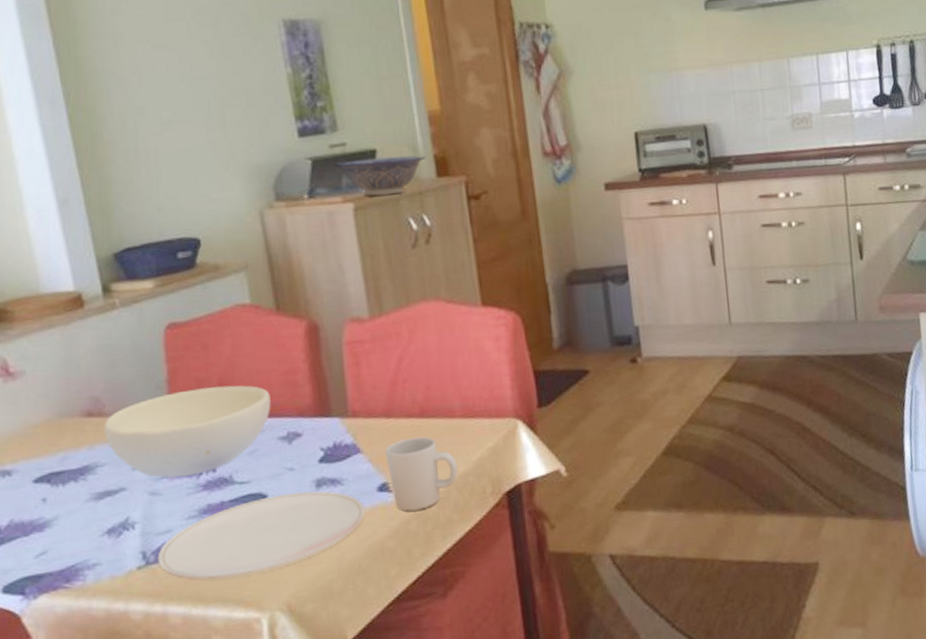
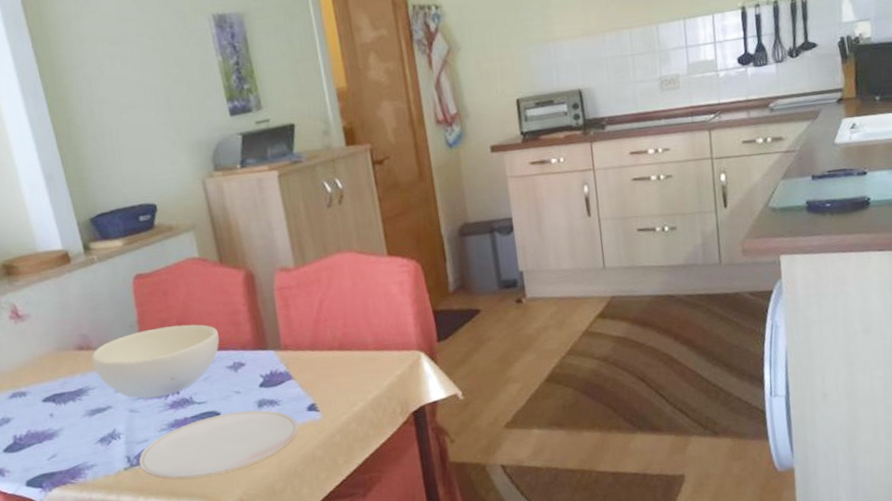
decorative bowl: present [334,155,426,196] -> none [261,127,336,164]
mug: present [385,436,458,511] -> none [312,366,372,427]

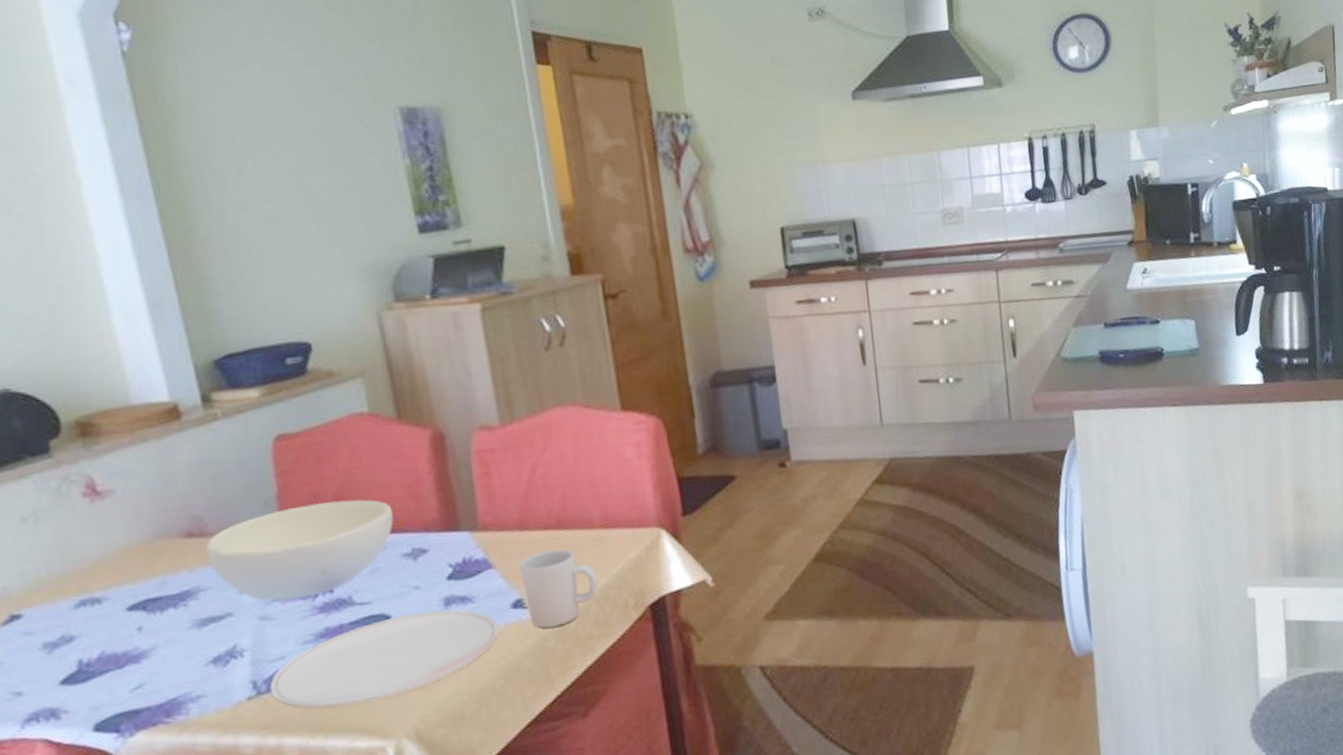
mug: none [312,366,372,427] -> present [519,549,598,628]

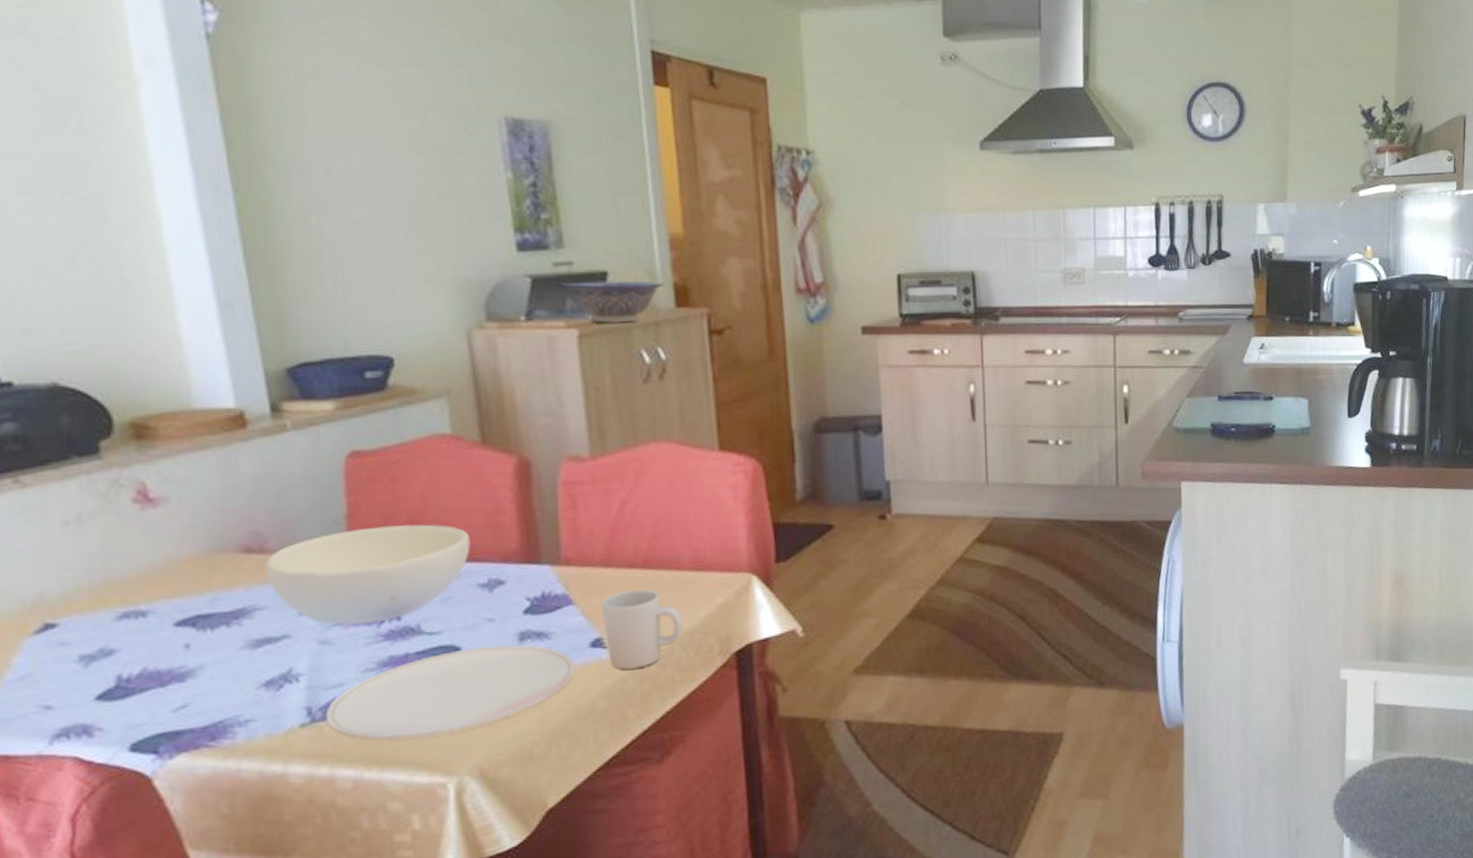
decorative bowl: none [459,252,559,296] -> present [558,280,664,323]

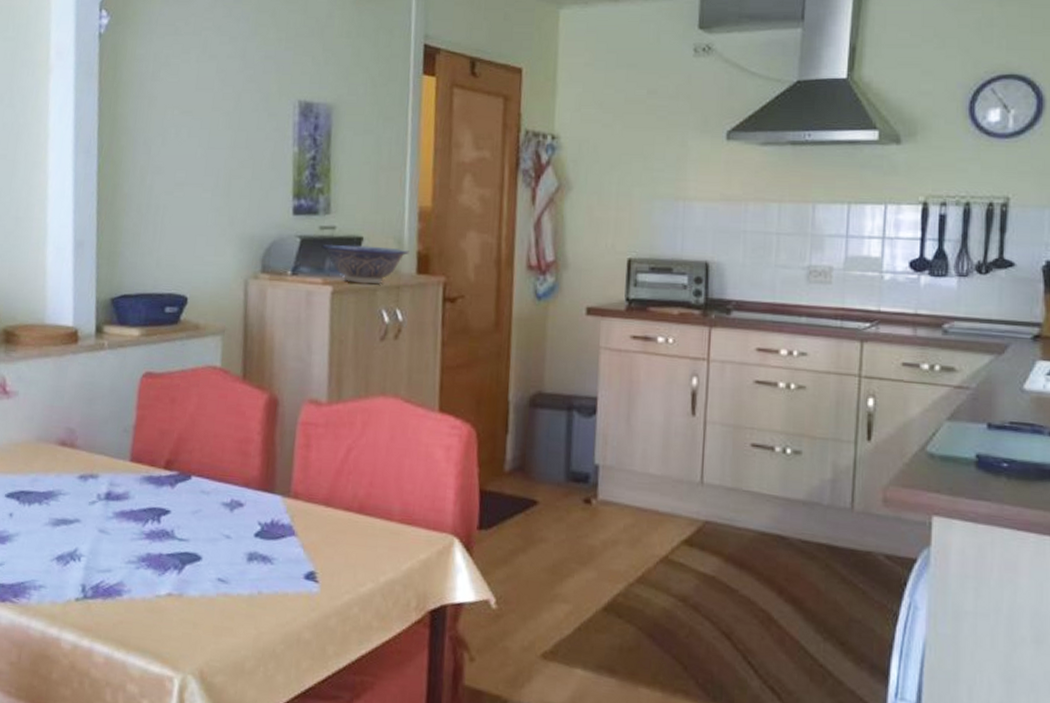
bowl: present [266,524,470,626] -> none [72,438,222,523]
plate: present [325,644,574,741] -> none [94,558,289,633]
mug: present [601,589,683,670] -> none [318,531,387,608]

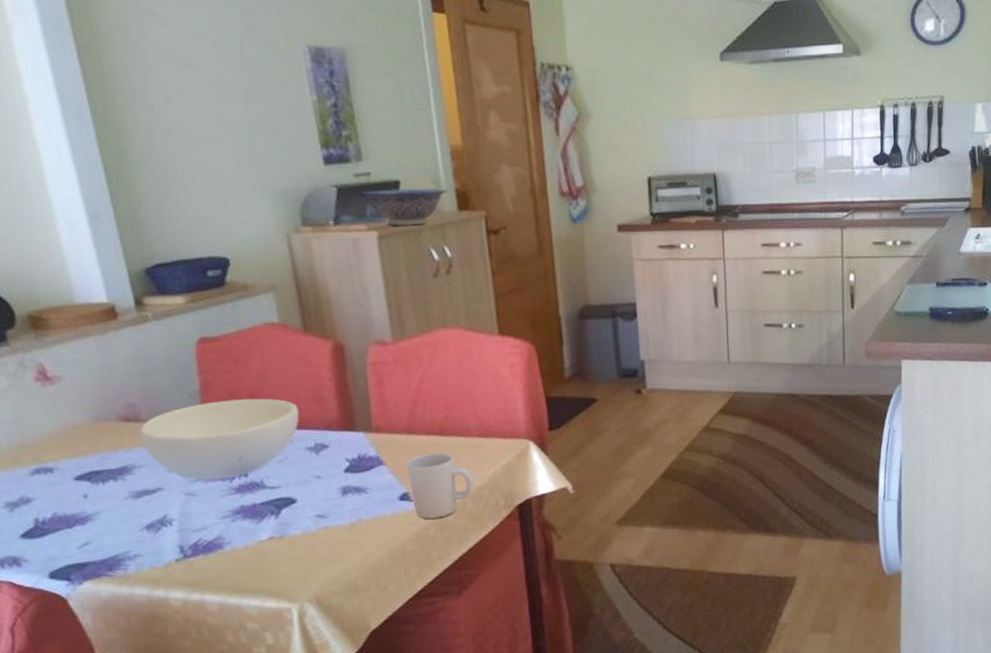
bowl: none [72,438,222,523] -> present [140,398,299,481]
mug: none [318,531,387,608] -> present [406,452,474,519]

